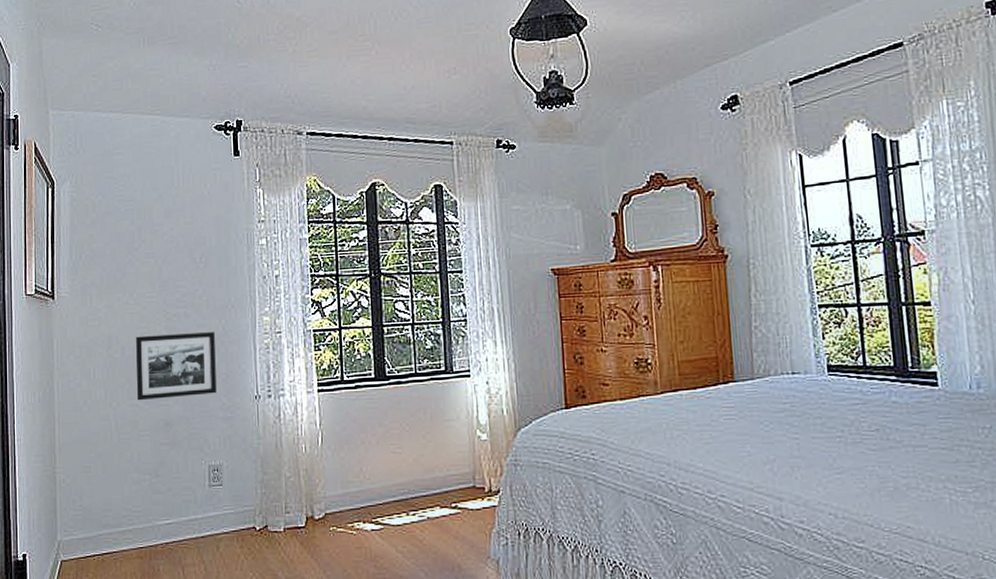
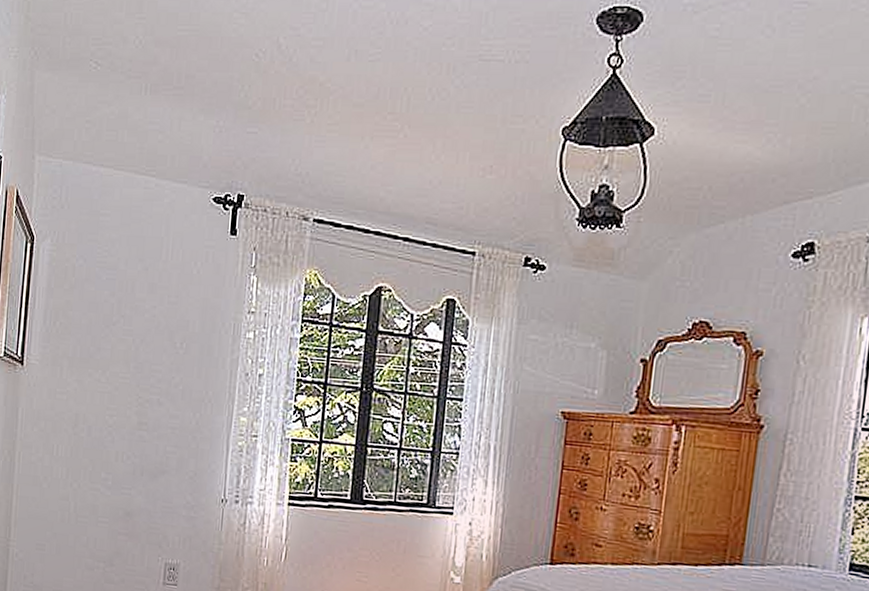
picture frame: present [135,332,217,401] -> none [98,417,187,491]

